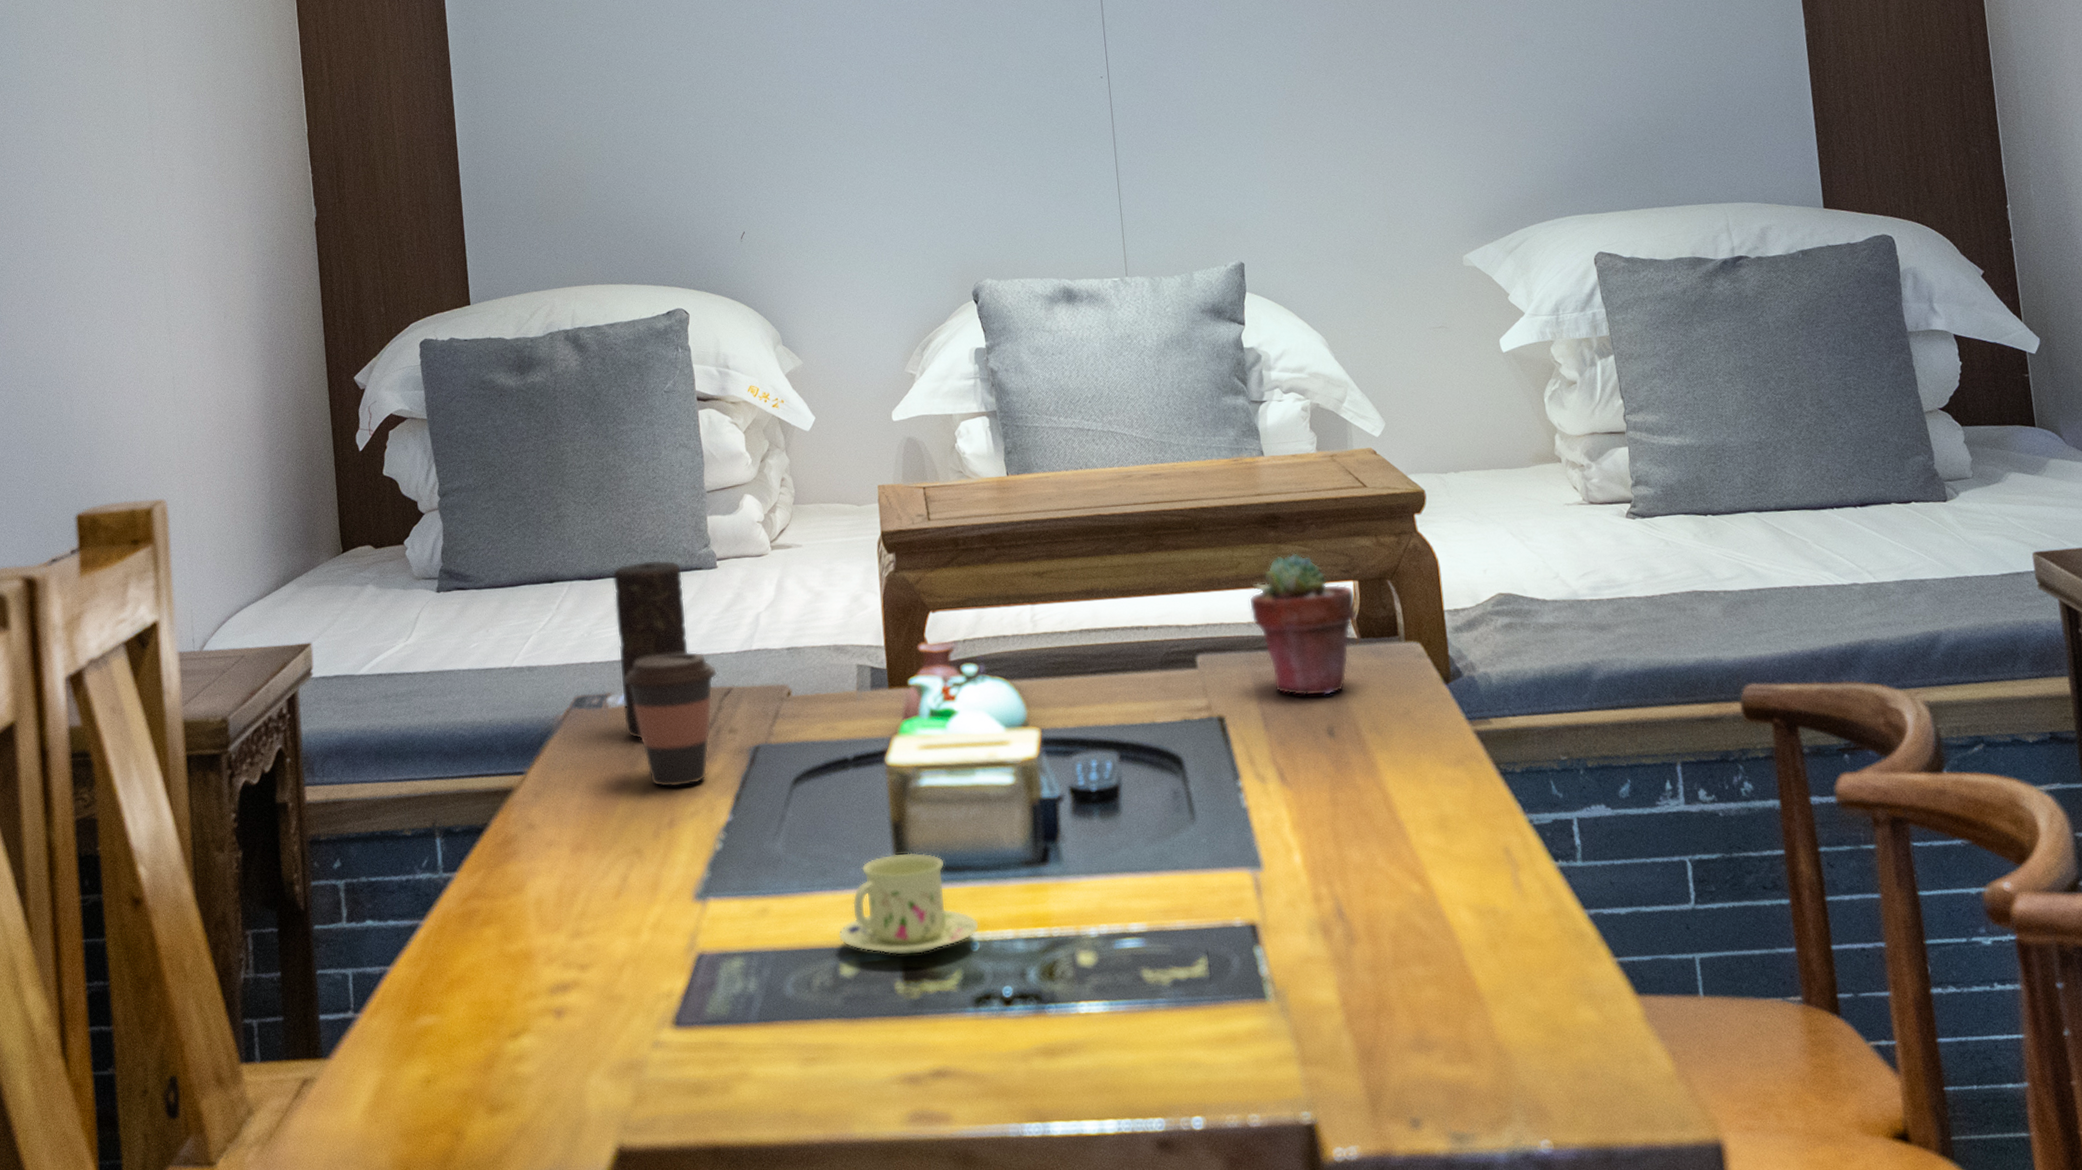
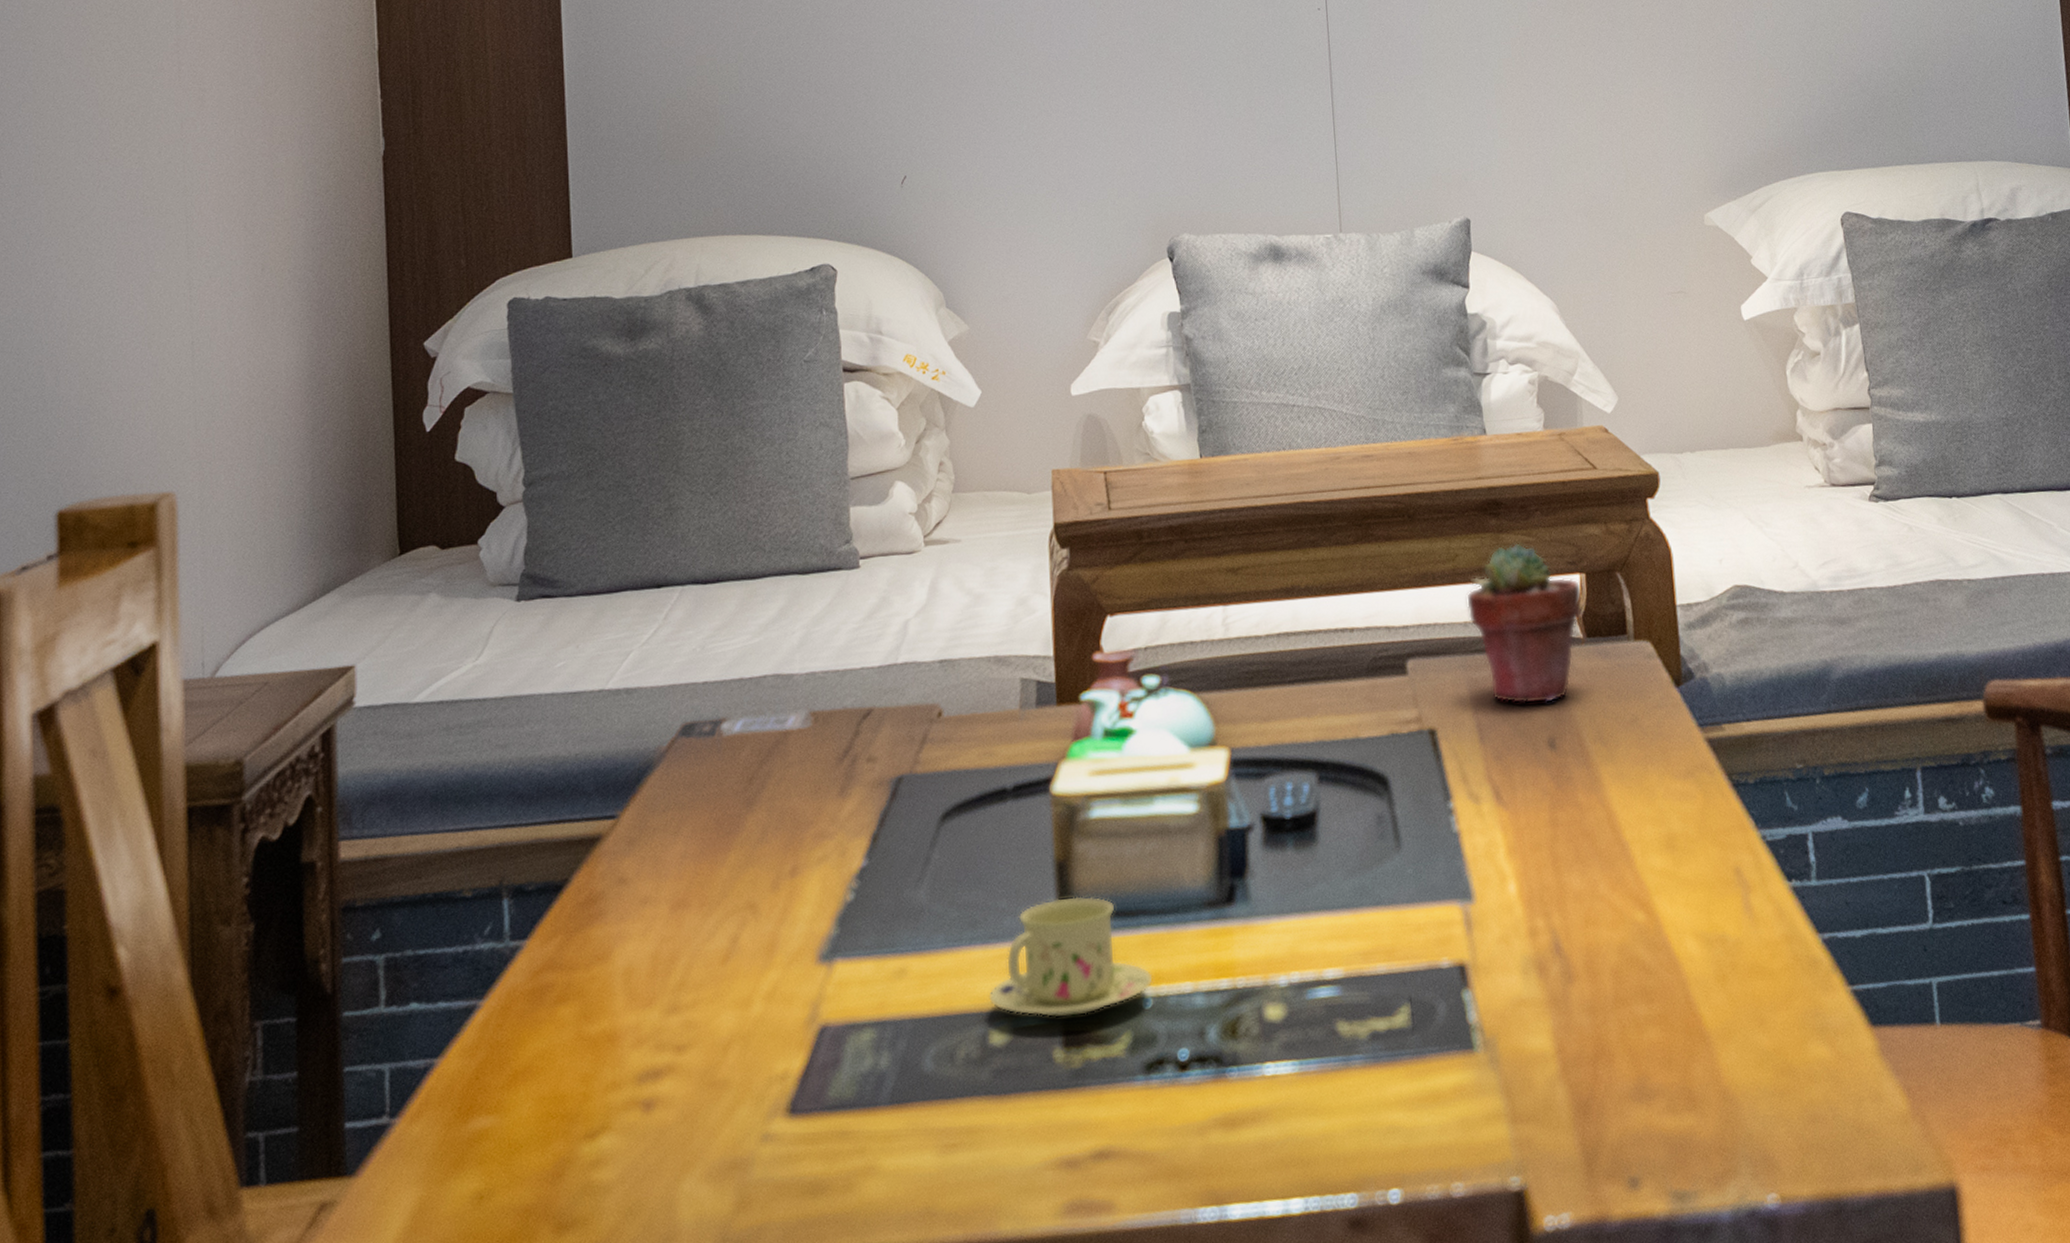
candle: present [612,560,689,739] -> none [733,559,823,772]
coffee cup: present [624,650,718,788] -> none [742,665,856,830]

